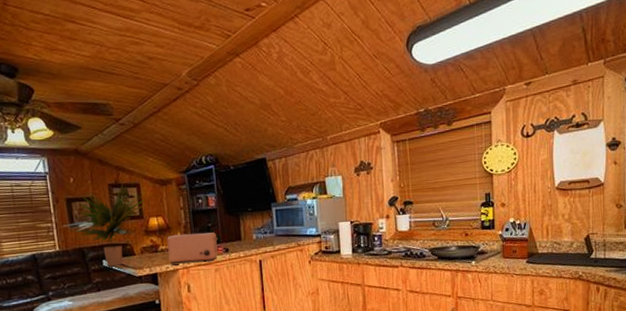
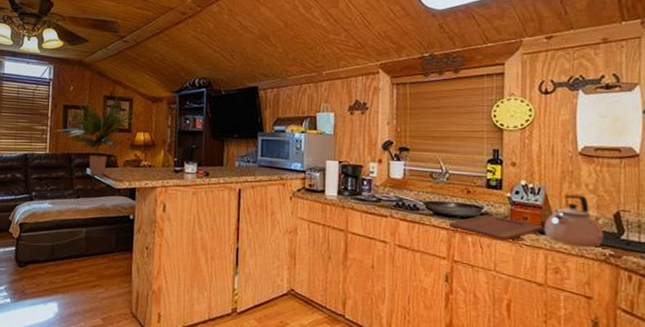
toaster: present [167,232,219,265] -> none [149,152,201,185]
cutting board: none [451,252,530,274] -> present [448,214,544,241]
kettle: none [530,225,577,270] -> present [544,194,603,248]

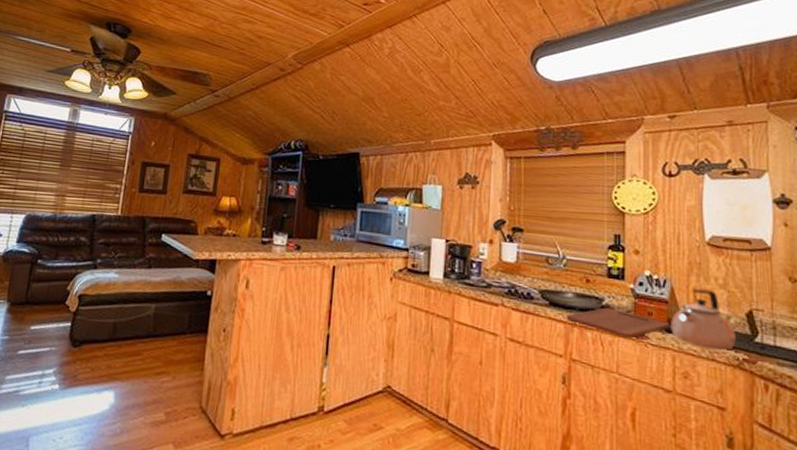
plant: present [54,94,137,175] -> none [129,153,224,243]

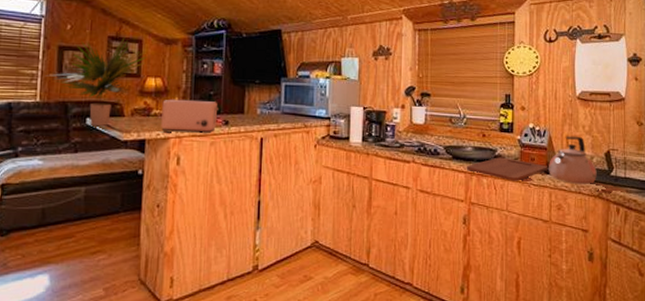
plant: none [129,153,224,243] -> present [47,35,147,126]
toaster: none [232,219,292,259] -> present [161,99,220,134]

